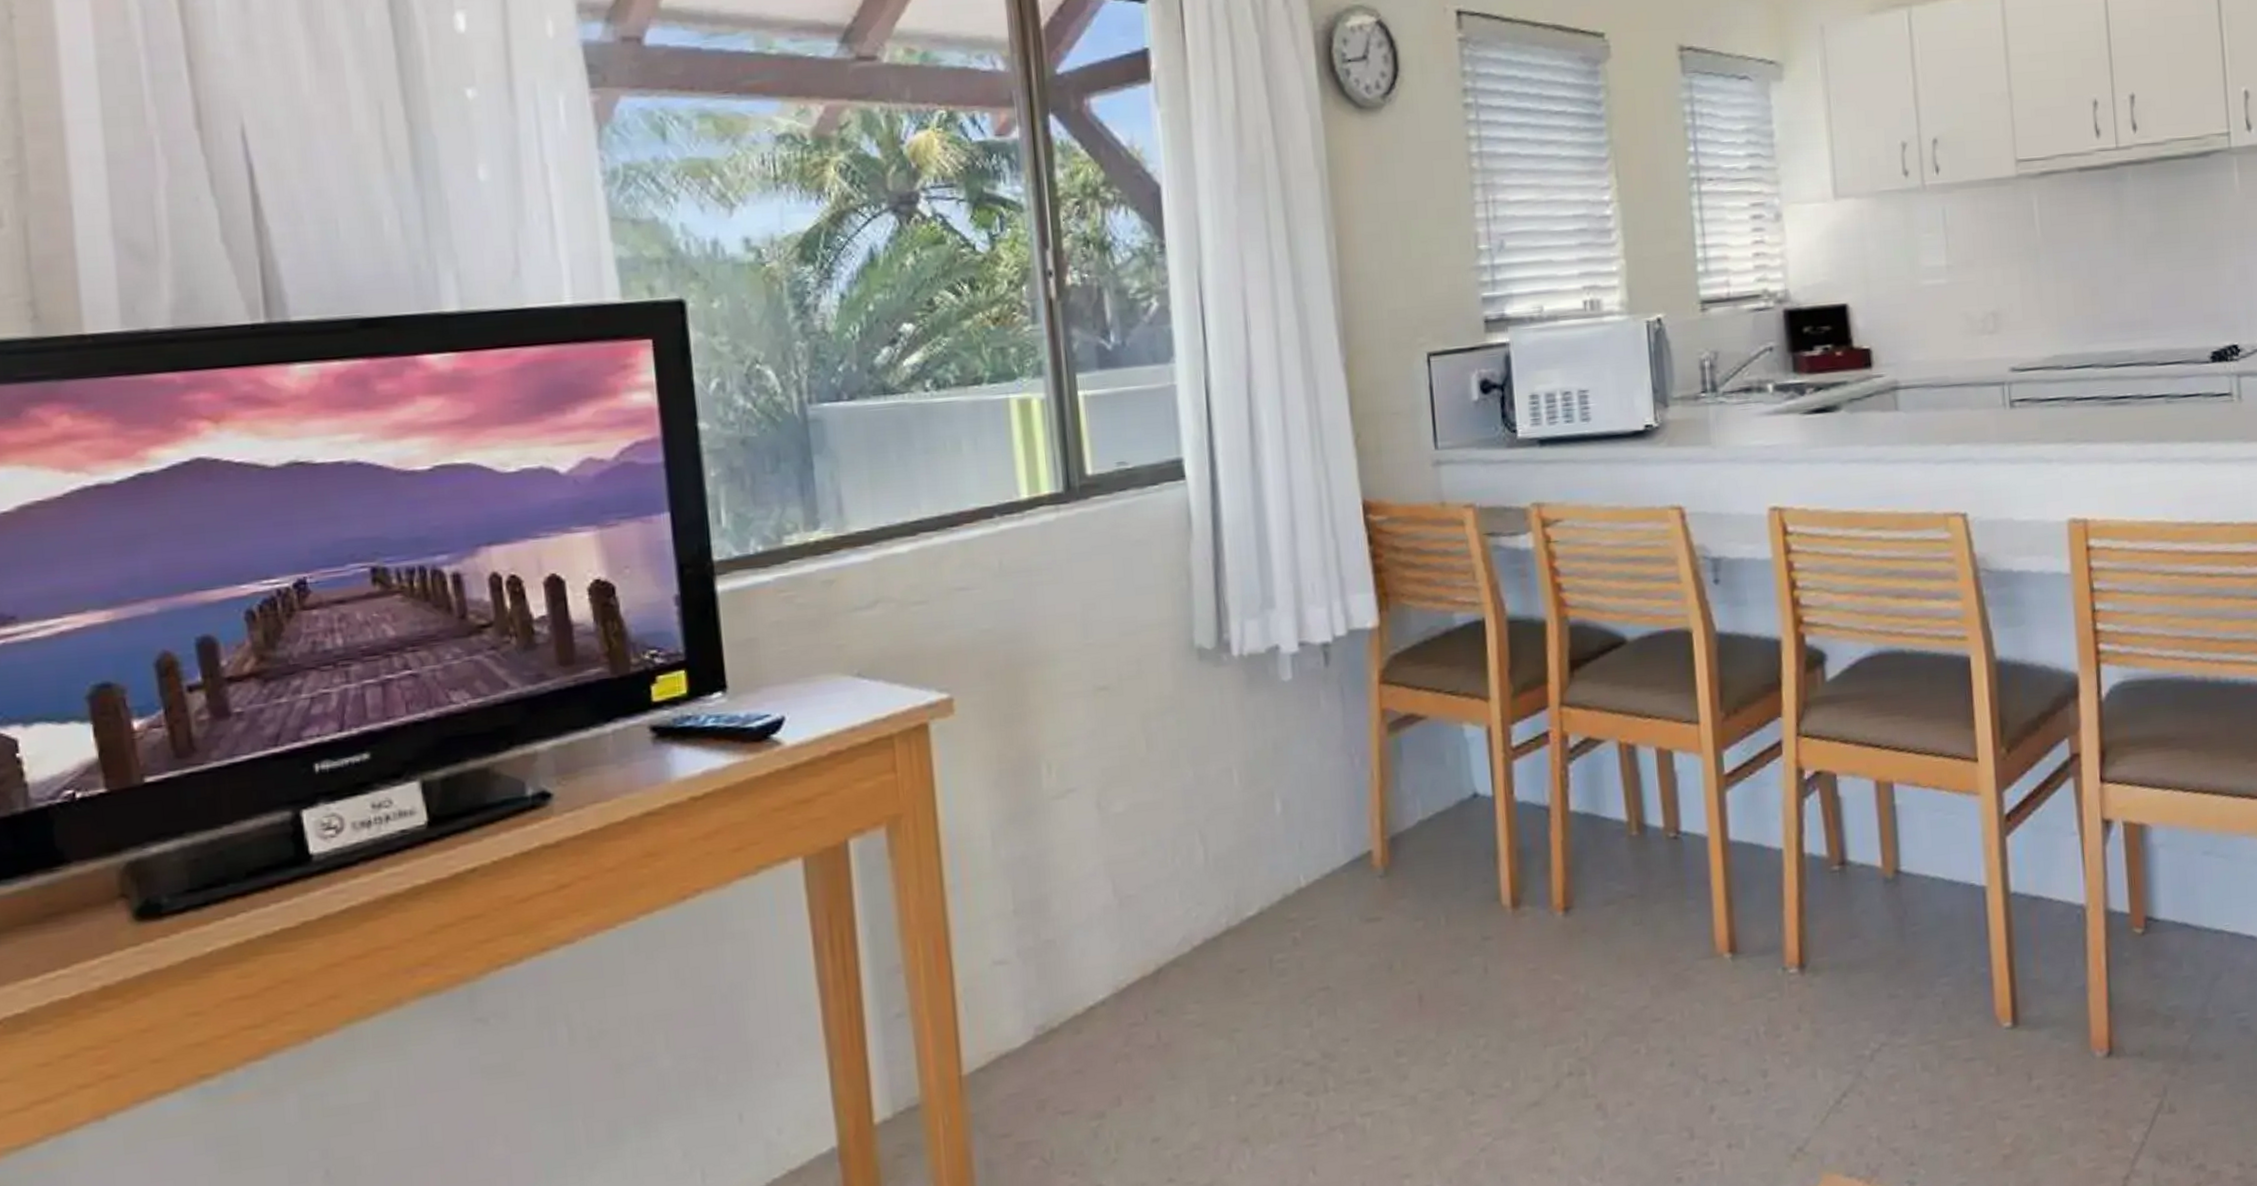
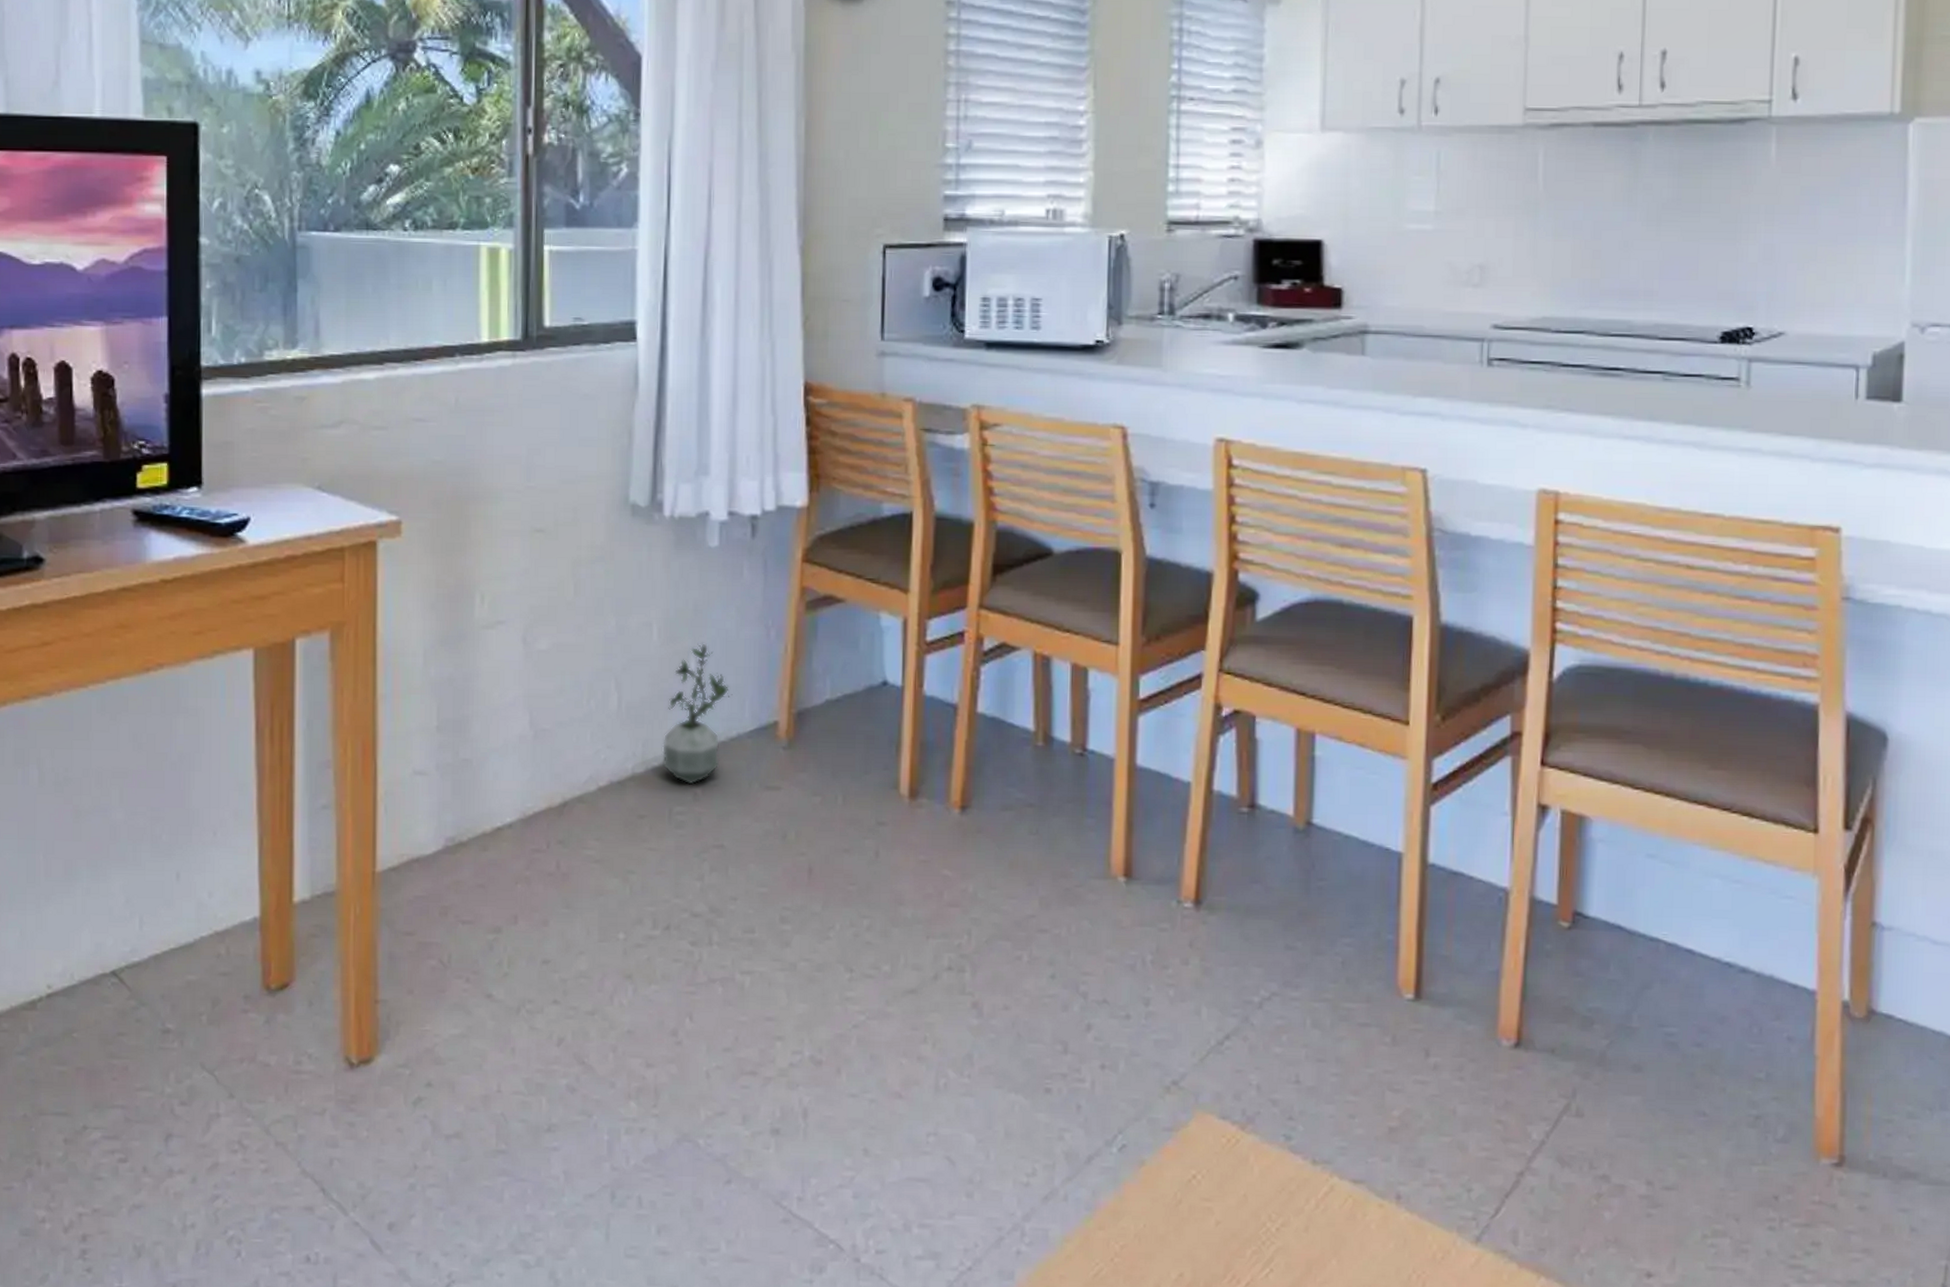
potted plant: none [1255,780,1323,930] -> present [662,642,733,785]

